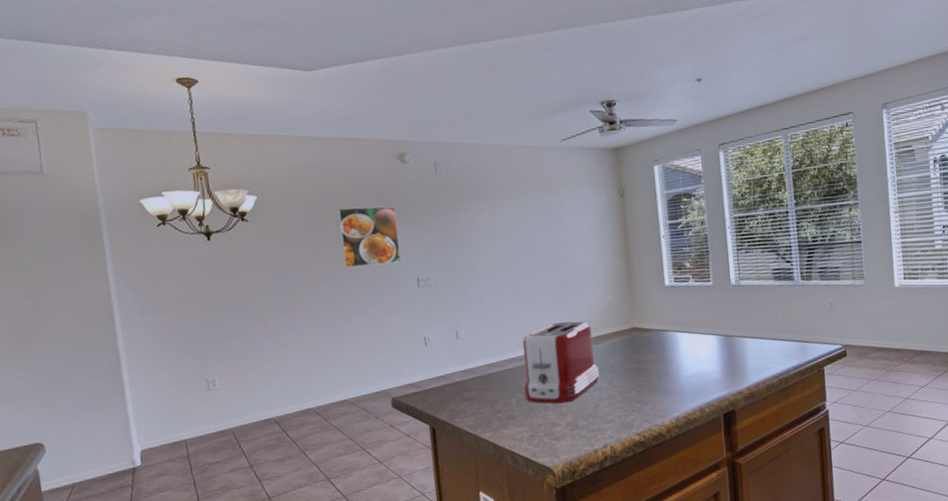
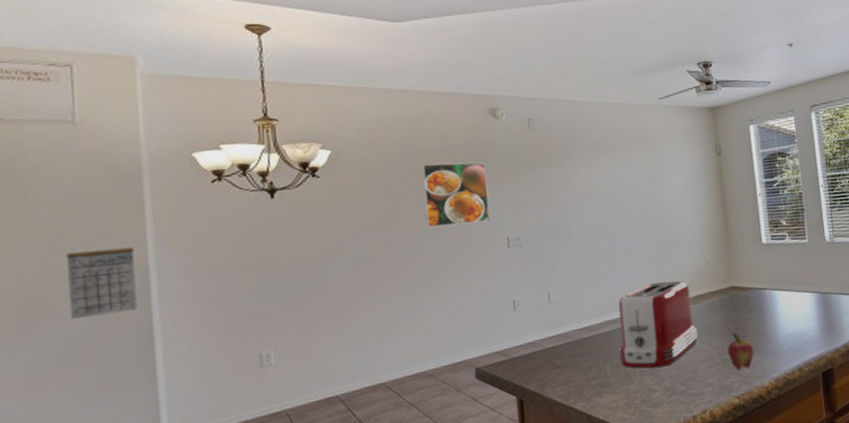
calendar: none [45,273,105,345] -> present [65,235,137,319]
fruit: none [628,372,655,409] -> present [727,332,754,370]

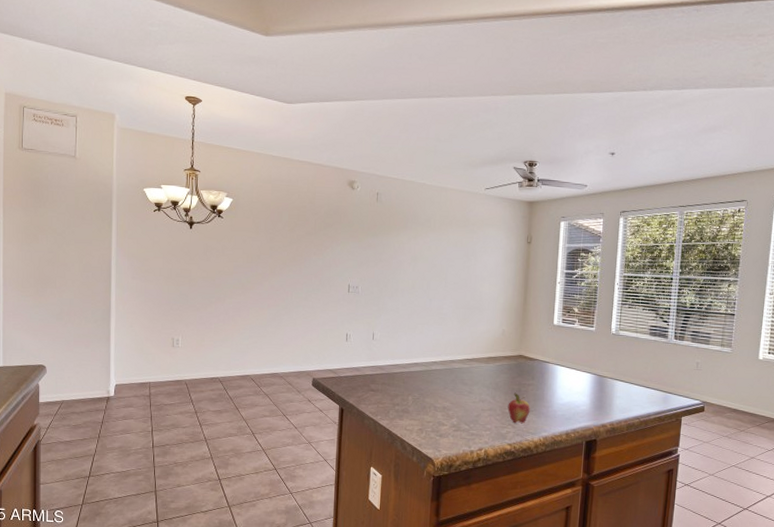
calendar: present [65,235,137,319] -> none [64,238,104,293]
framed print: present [421,162,491,228] -> none [292,218,340,270]
toaster: present [618,281,699,369] -> none [419,340,486,408]

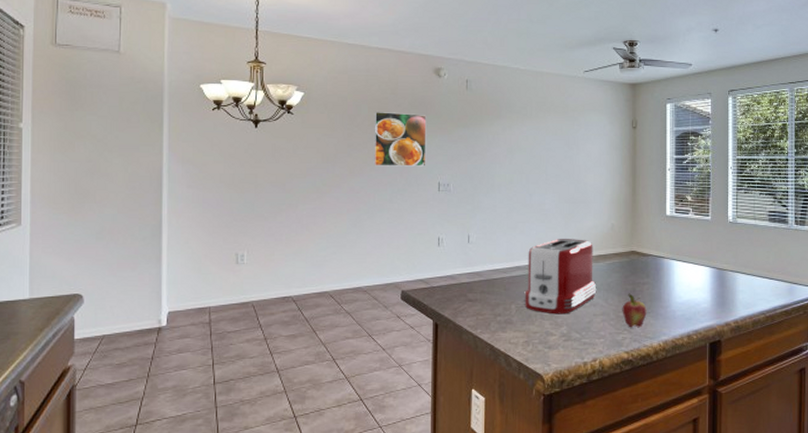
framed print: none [292,218,340,270] -> present [374,111,427,167]
toaster: none [419,340,486,408] -> present [523,239,597,315]

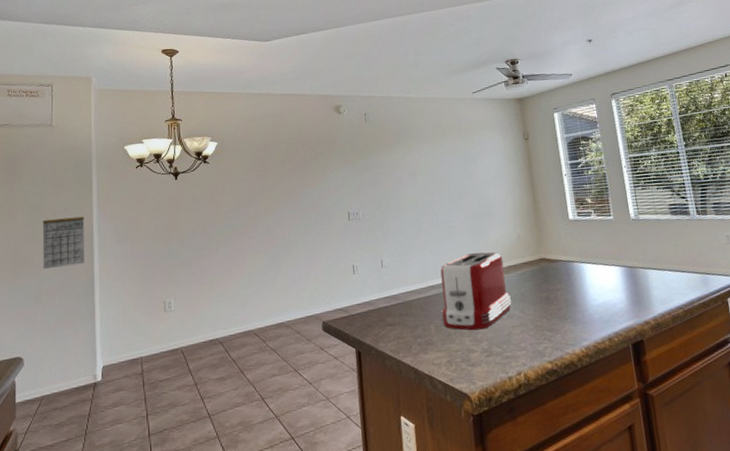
calendar: none [106,144,154,206] -> present [42,207,85,269]
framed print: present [374,111,427,167] -> none [283,150,335,203]
fruit: present [622,293,647,328] -> none [539,301,565,337]

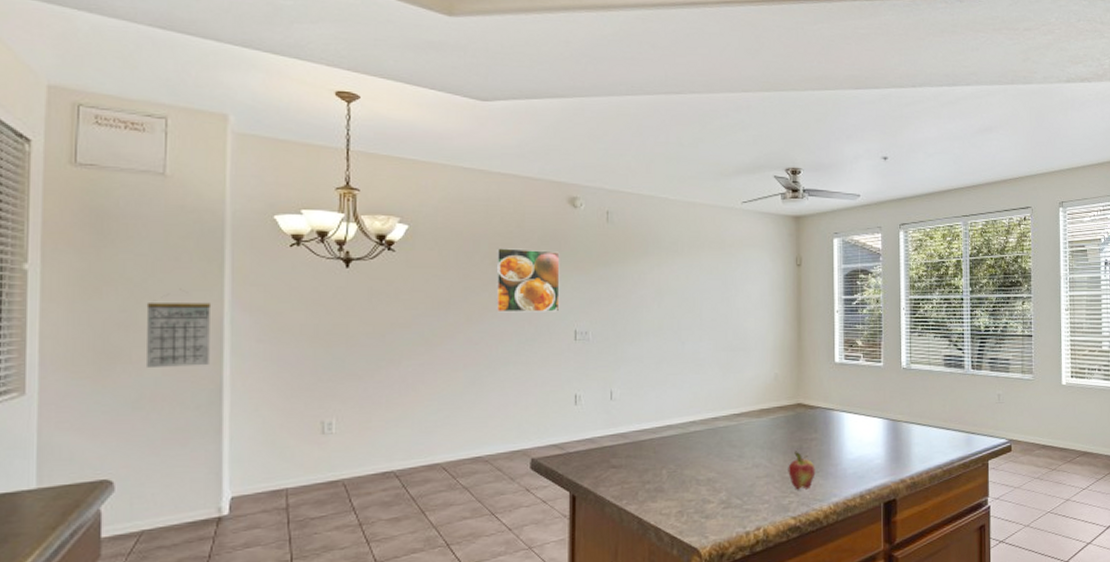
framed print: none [283,150,335,203] -> present [496,247,560,313]
toaster: present [440,252,512,331] -> none [676,391,760,479]
fruit: none [539,301,565,337] -> present [788,451,816,490]

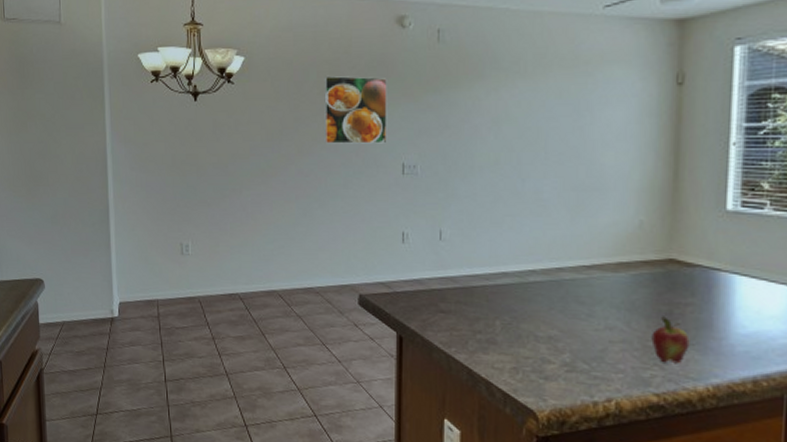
calendar: present [146,288,212,367] -> none [55,123,99,190]

